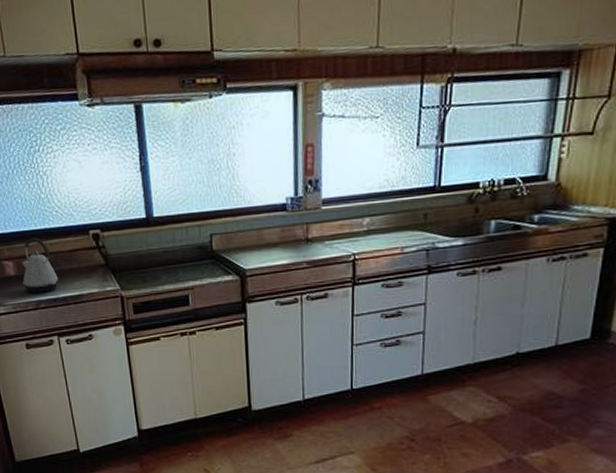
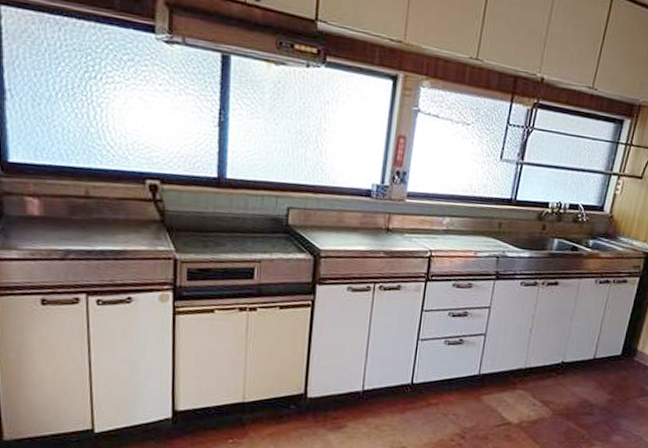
kettle: present [21,238,58,293] -> none [49,175,97,242]

